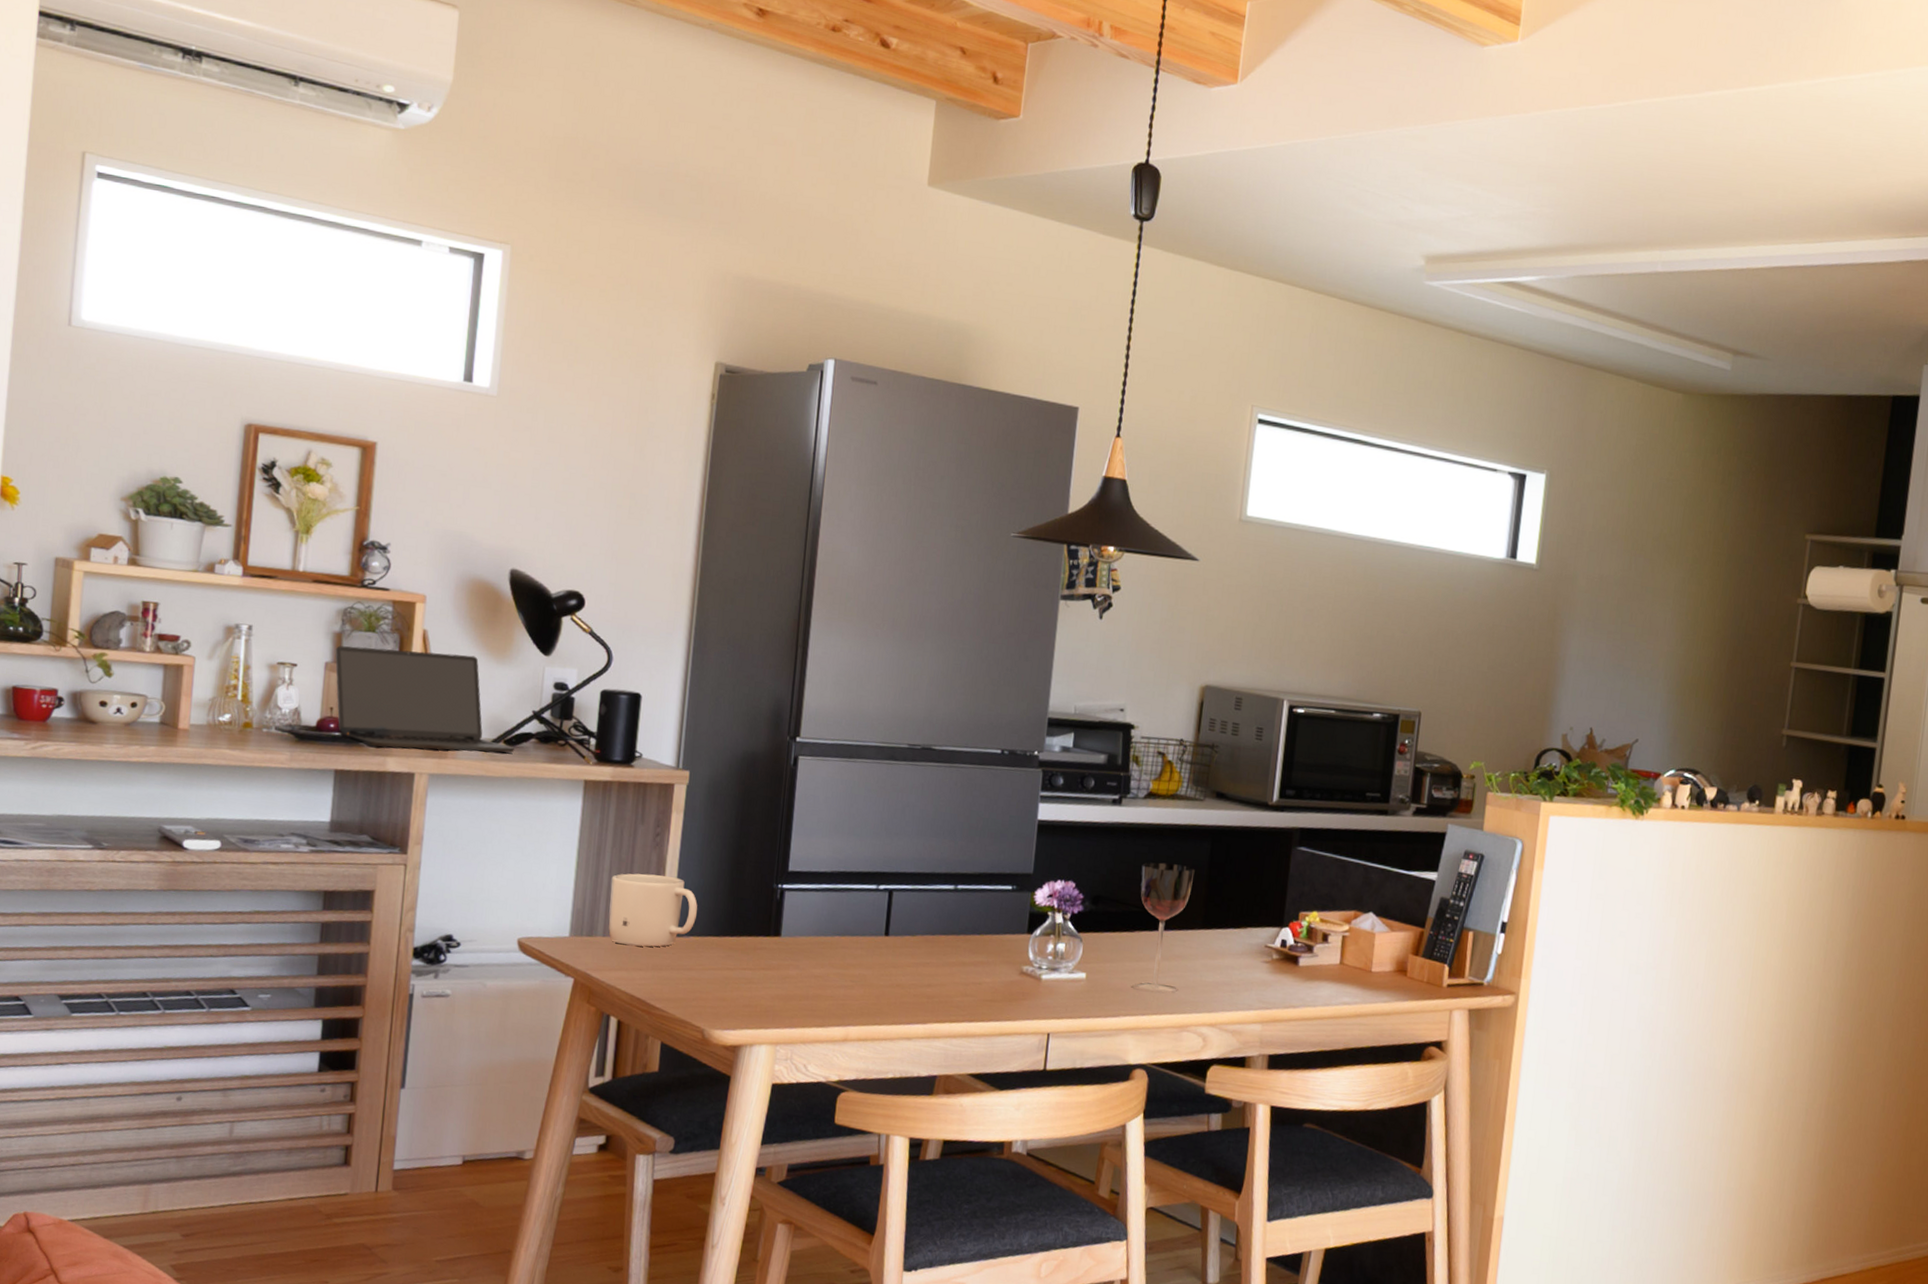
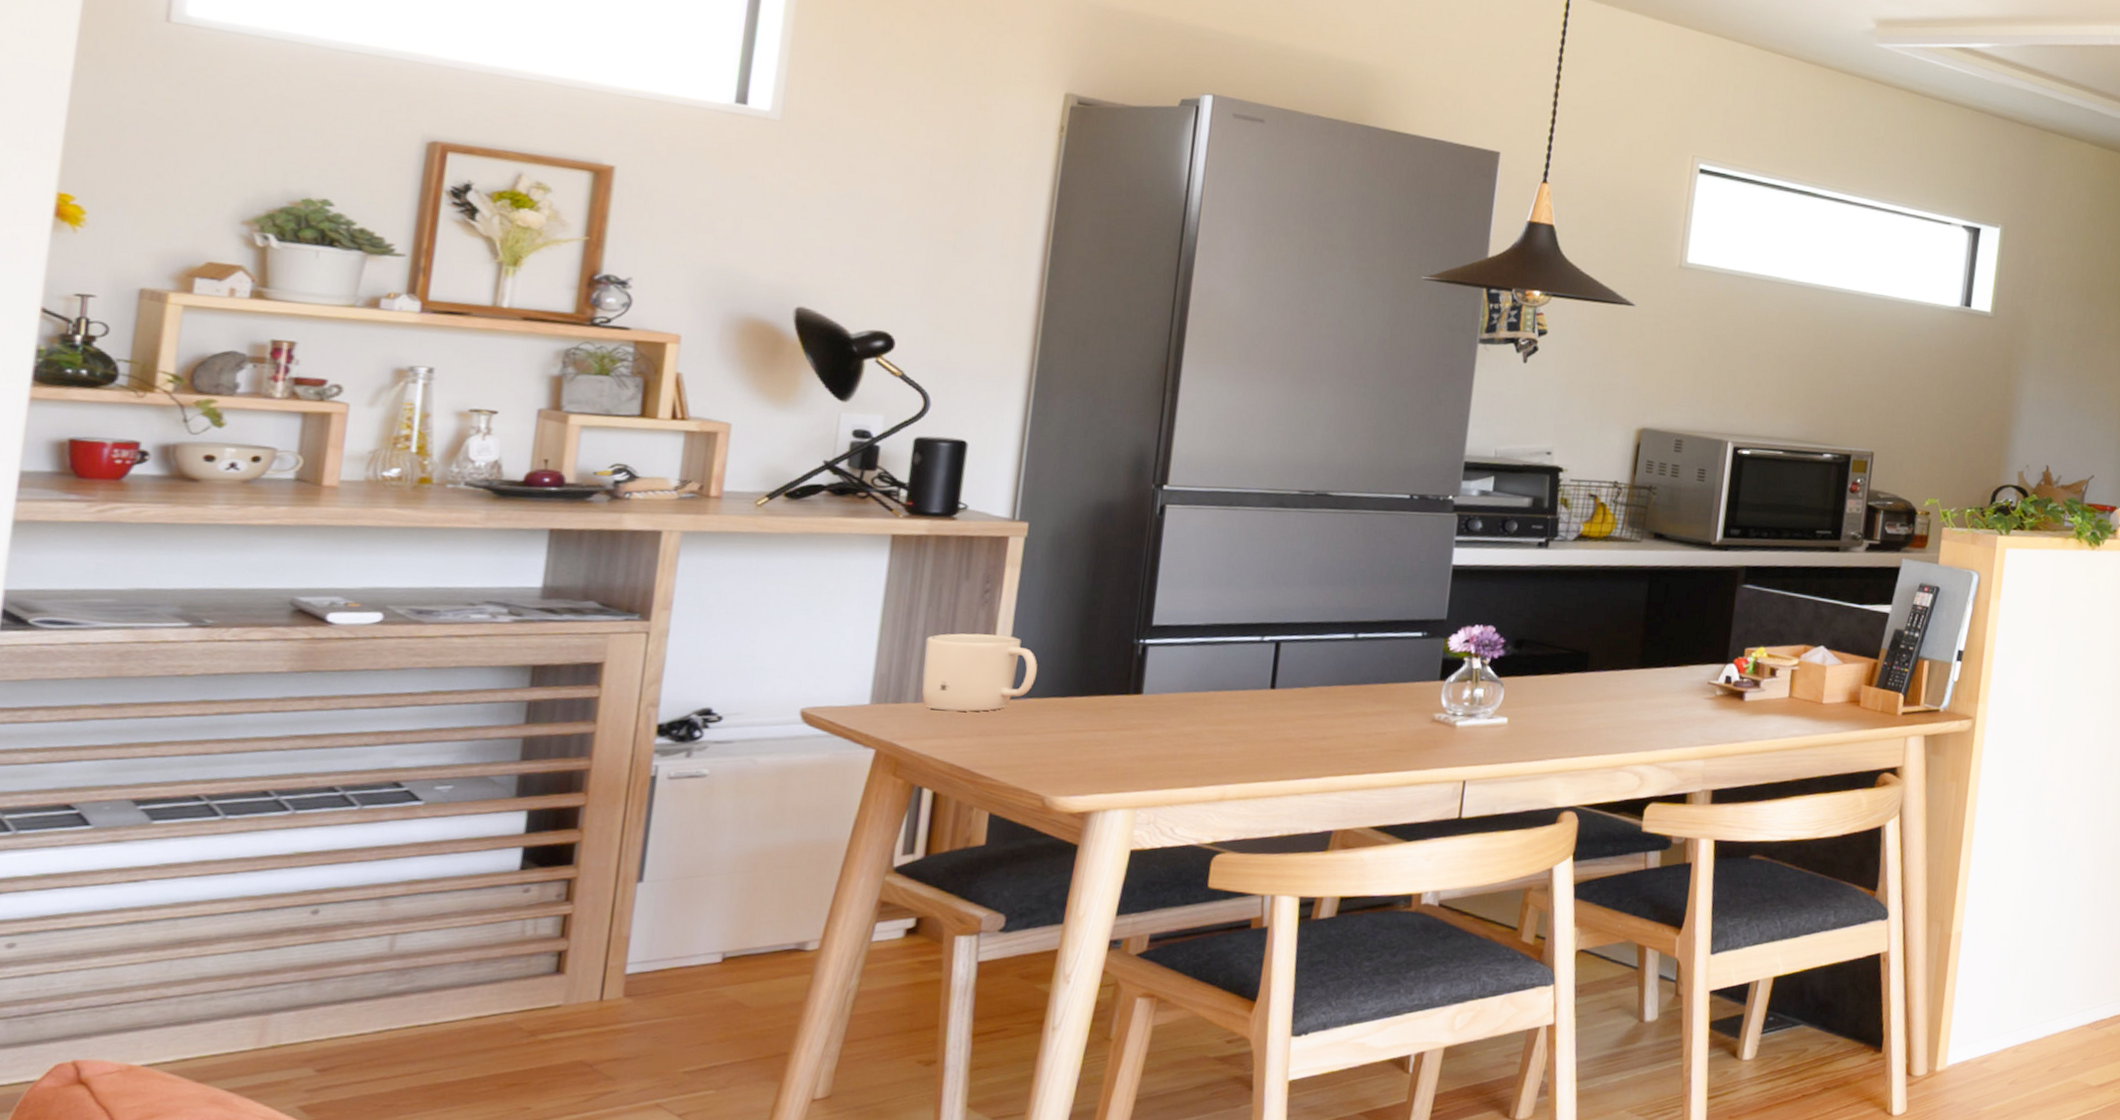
laptop: present [335,645,514,753] -> none [552,390,799,507]
wineglass: present [1130,862,1194,994] -> none [1558,604,1630,735]

